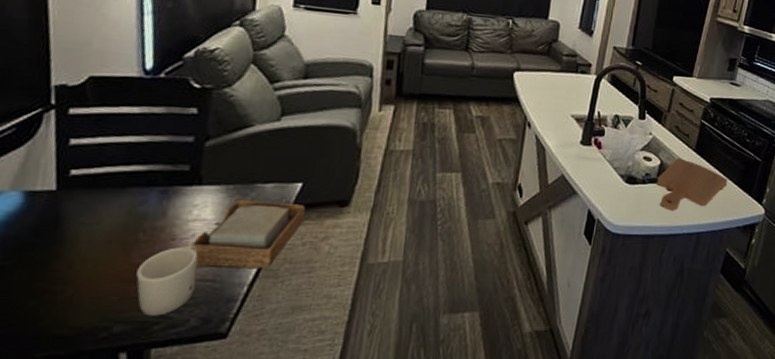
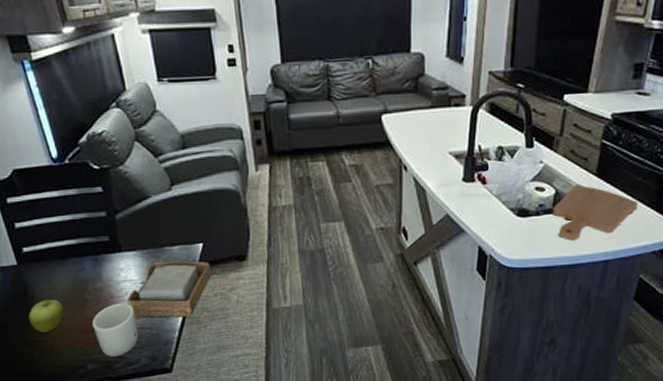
fruit: none [48,237,104,280] -> present [28,299,64,332]

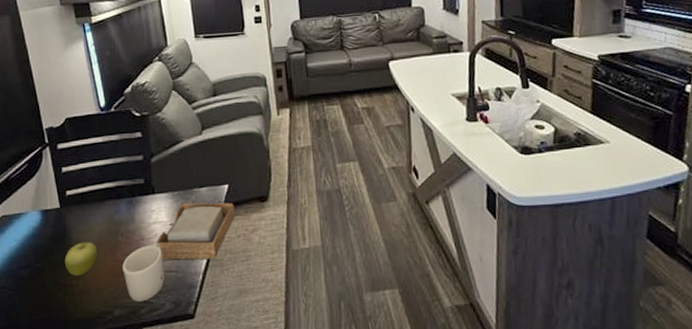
cutting board: present [552,185,639,242] -> none [553,122,636,179]

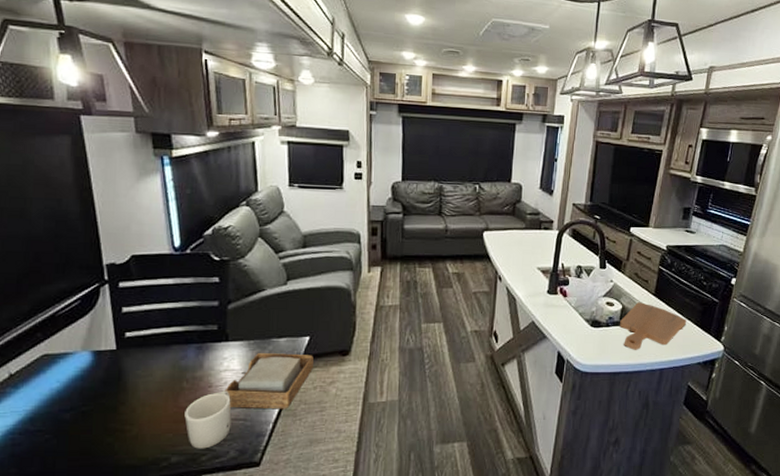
fruit: present [64,242,98,276] -> none [117,387,157,421]
cutting board: none [553,122,636,179] -> present [619,302,687,351]

